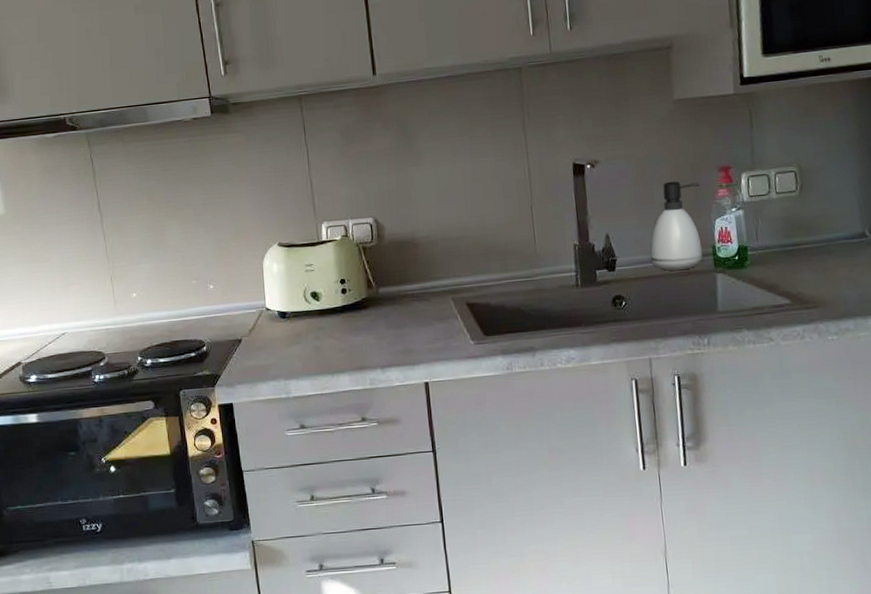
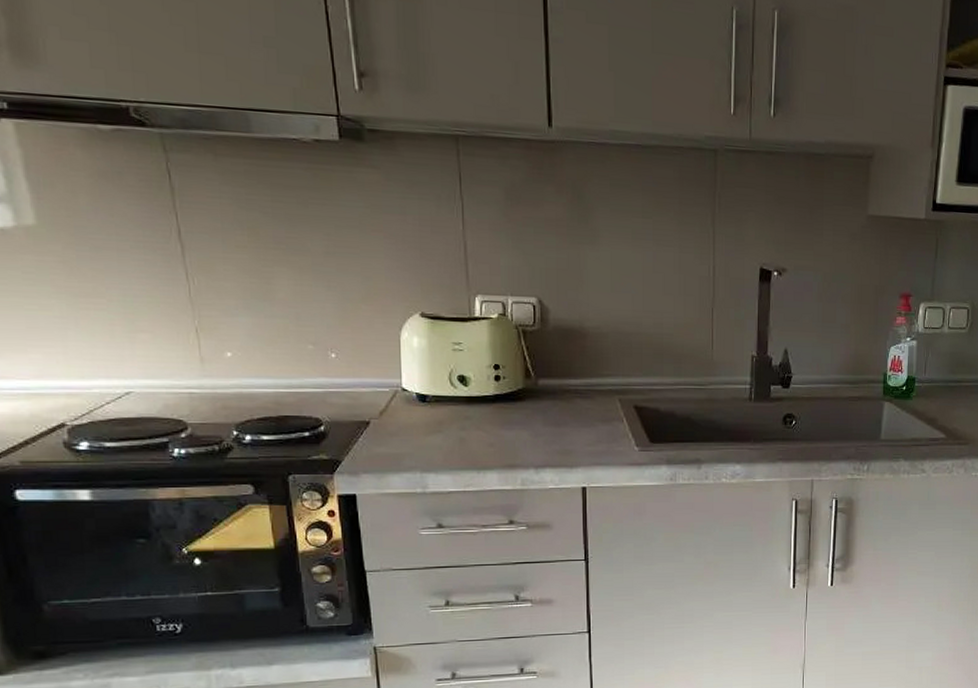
soap dispenser: present [650,181,703,272] -> none [824,301,881,395]

